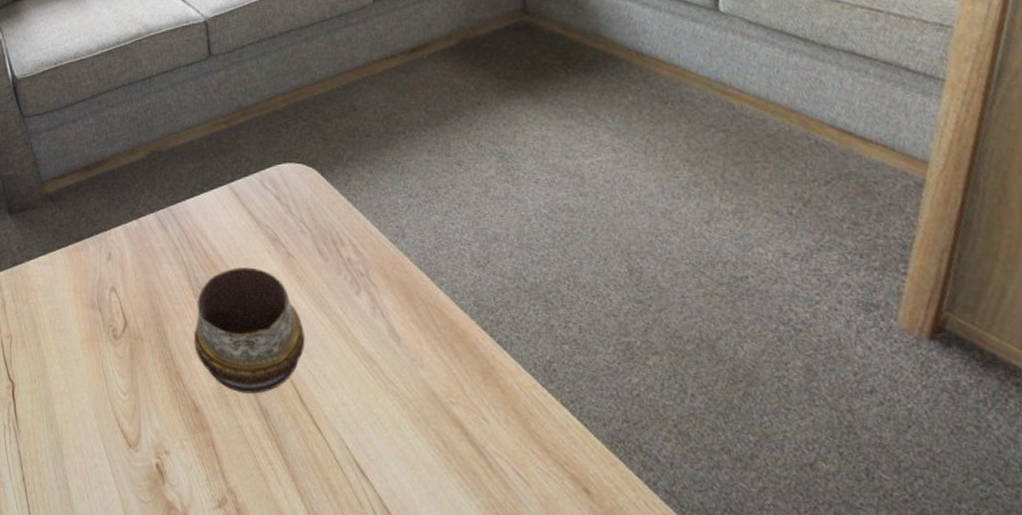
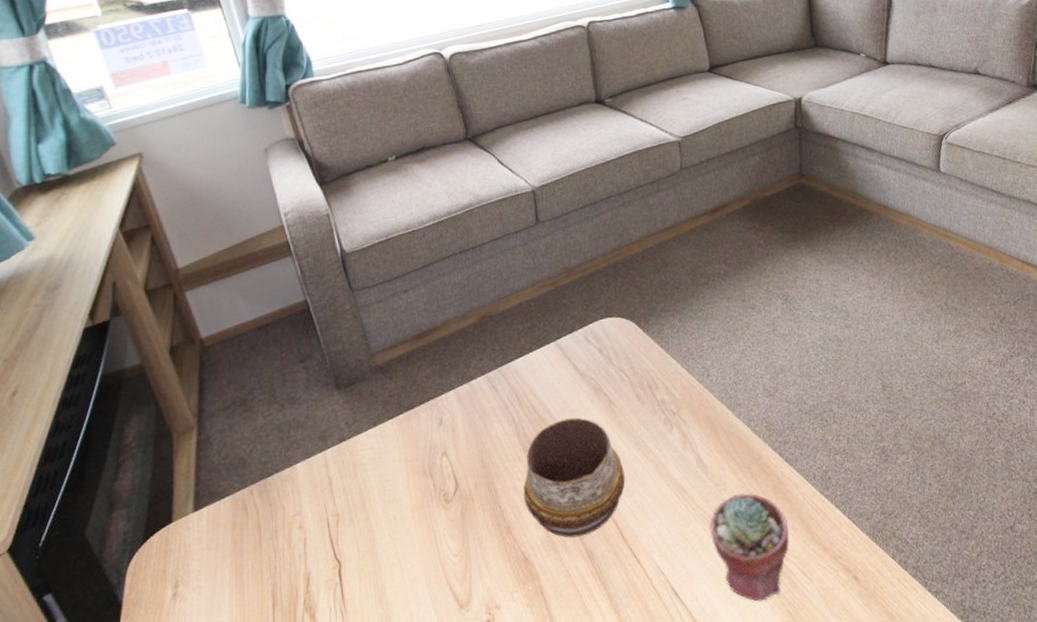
potted succulent: none [402,372,501,498] -> present [709,492,790,602]

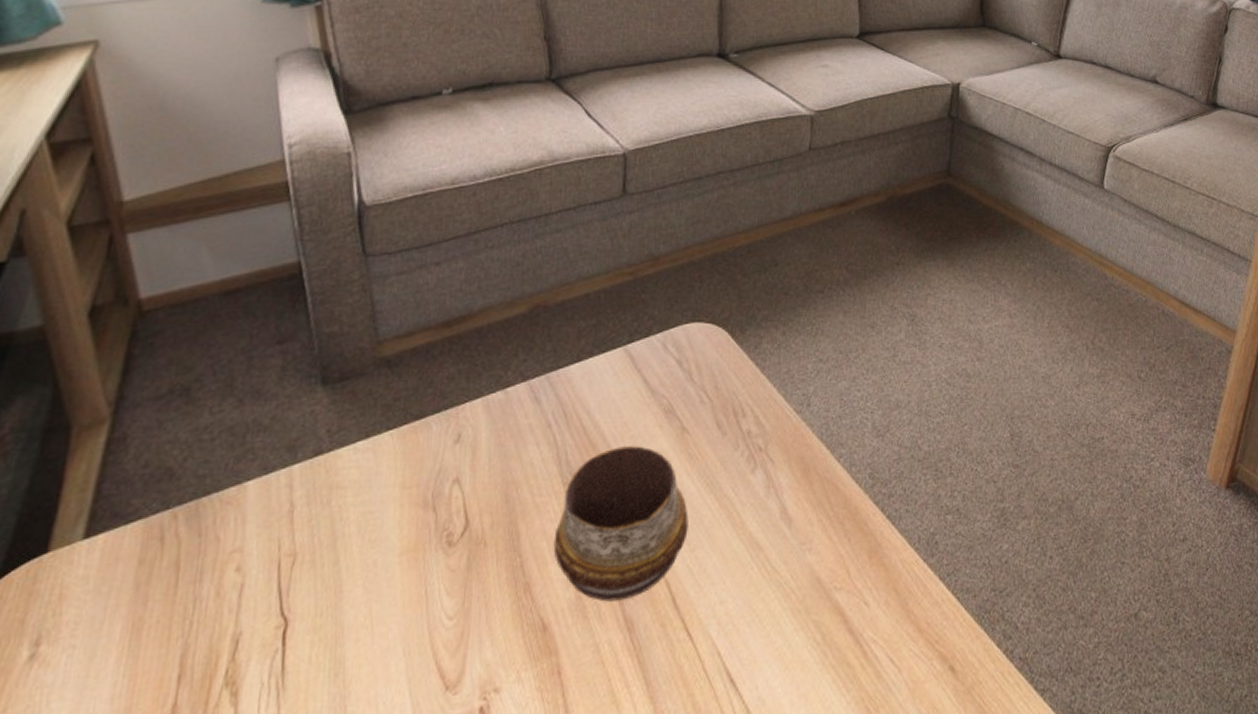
potted succulent: present [709,492,790,602] -> none [785,554,881,695]

